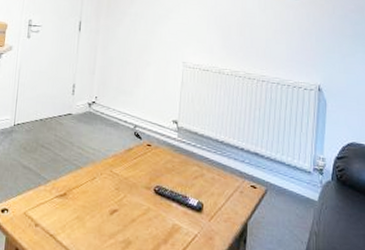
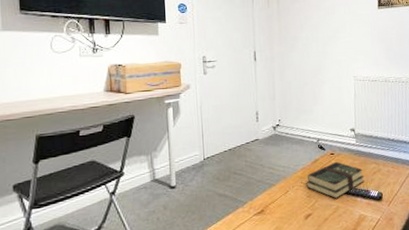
book: none [115,154,183,199] -> present [306,161,365,199]

